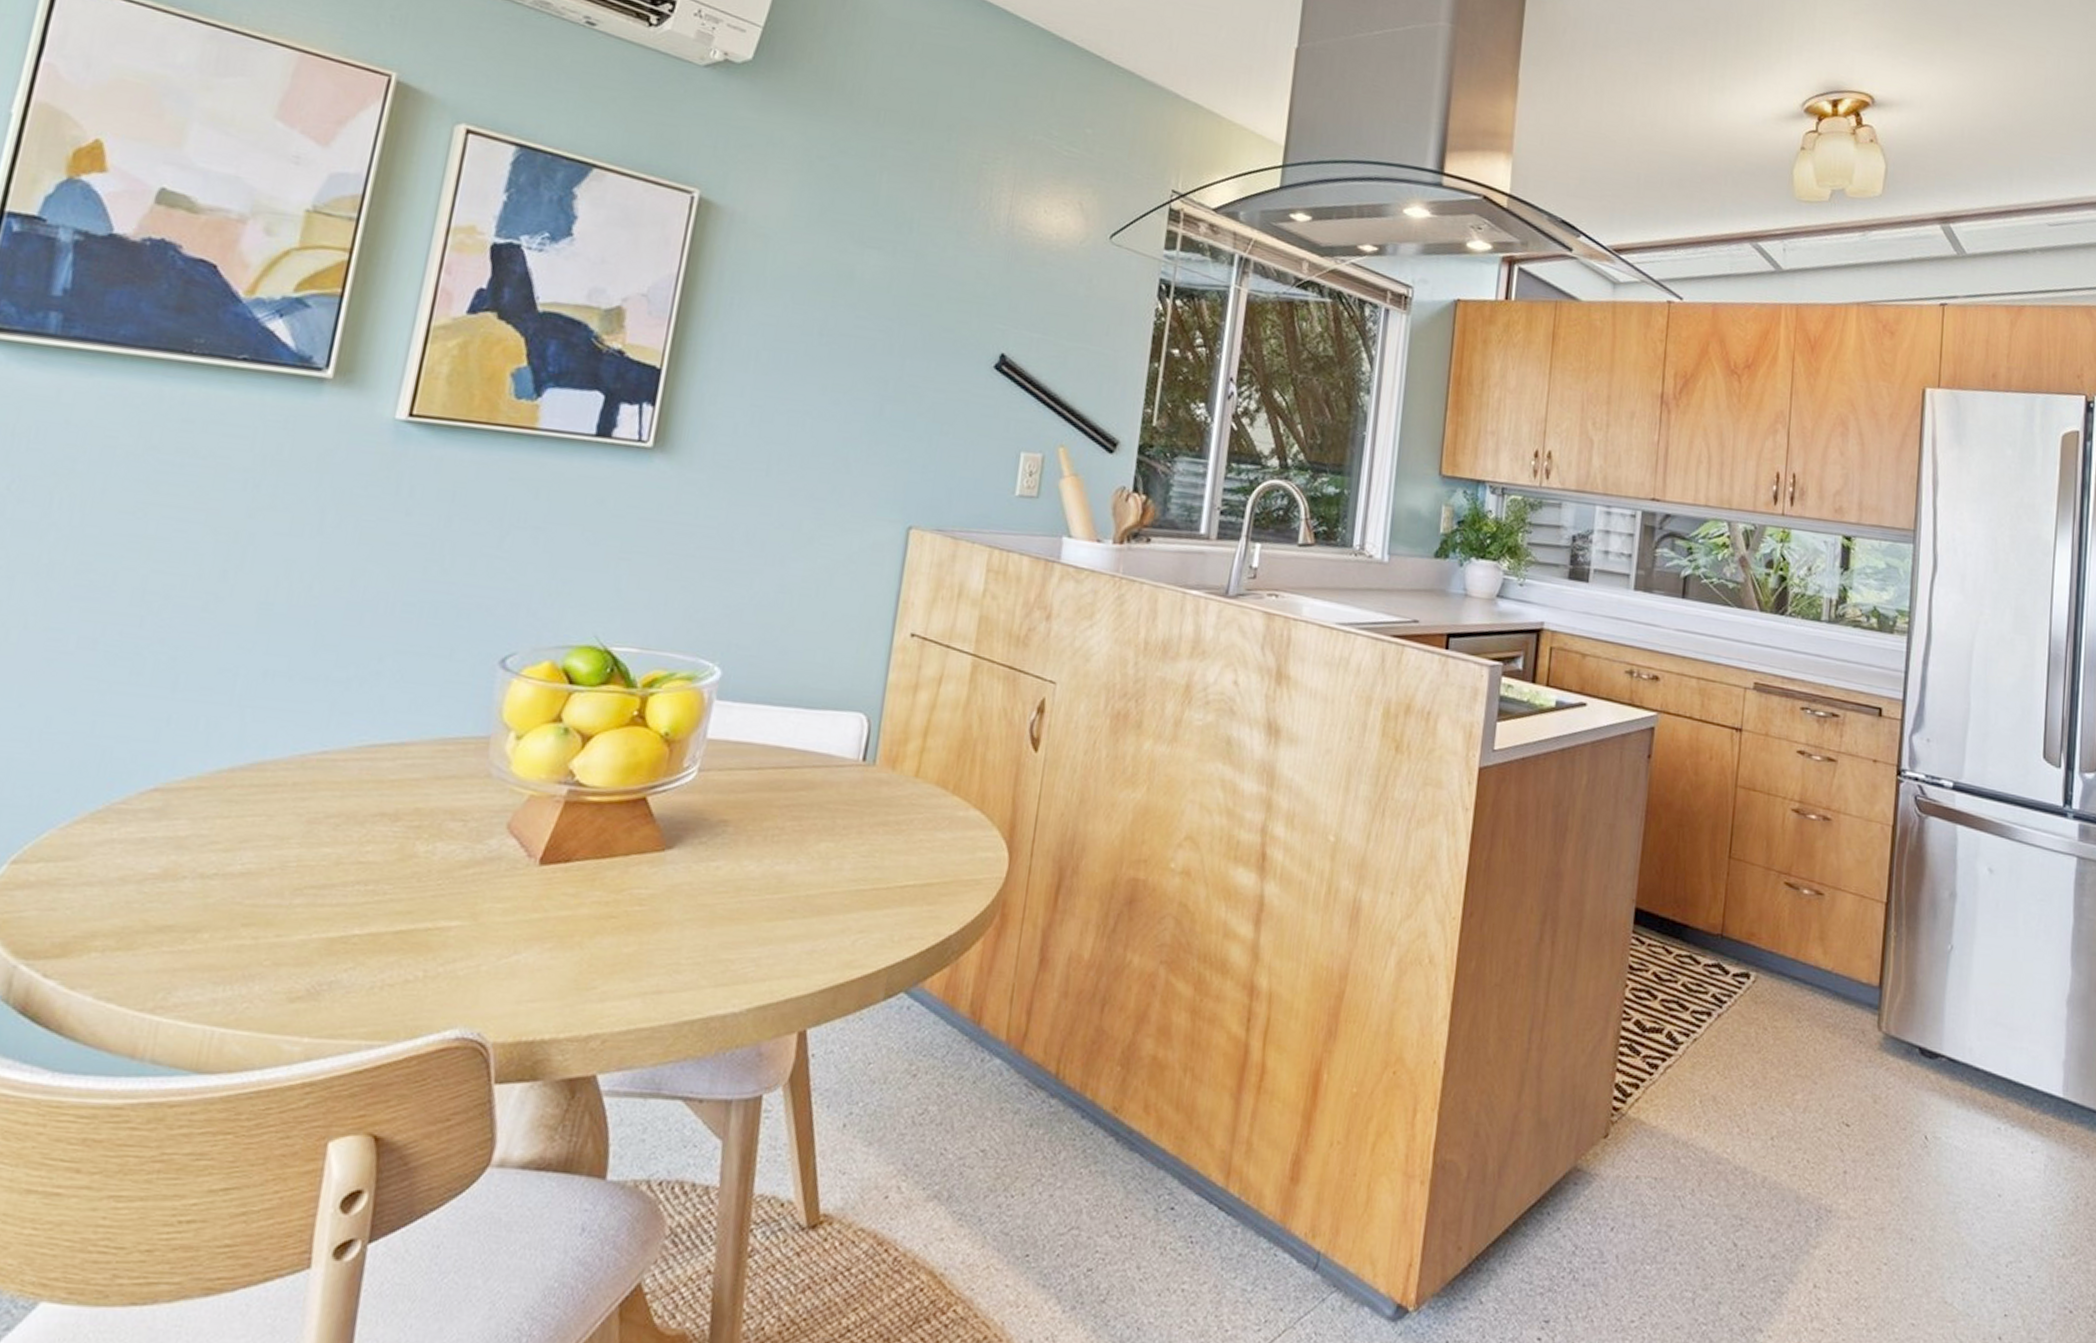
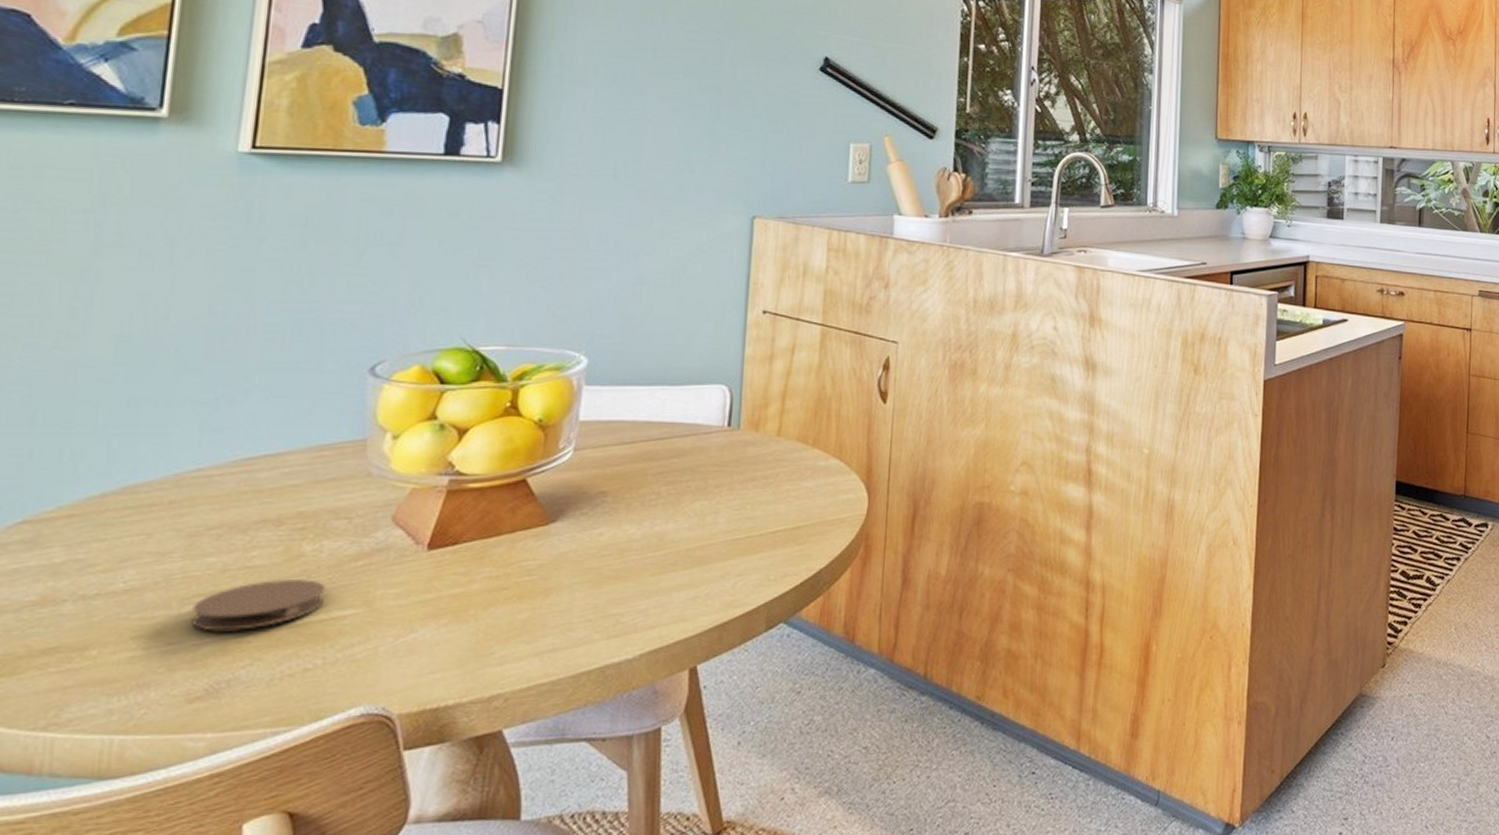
coaster: none [301,878,435,930] -> present [192,578,326,632]

